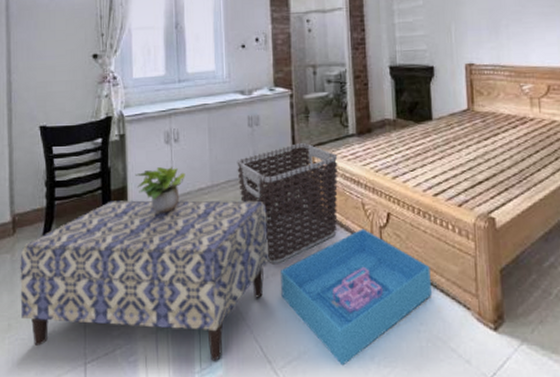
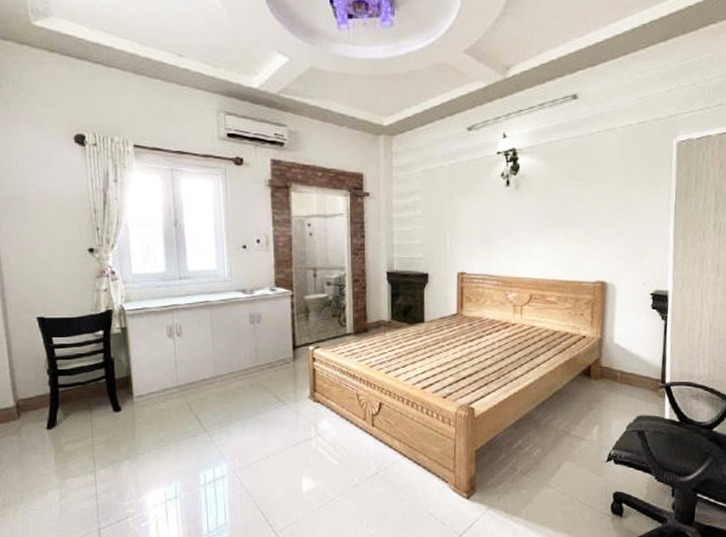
bench: present [20,200,268,361] -> none [27,388,270,525]
potted plant: present [135,167,186,213] -> none [138,359,189,400]
clothes hamper: present [237,143,338,264] -> none [239,340,336,446]
storage bin: present [281,228,431,366] -> none [281,416,415,528]

